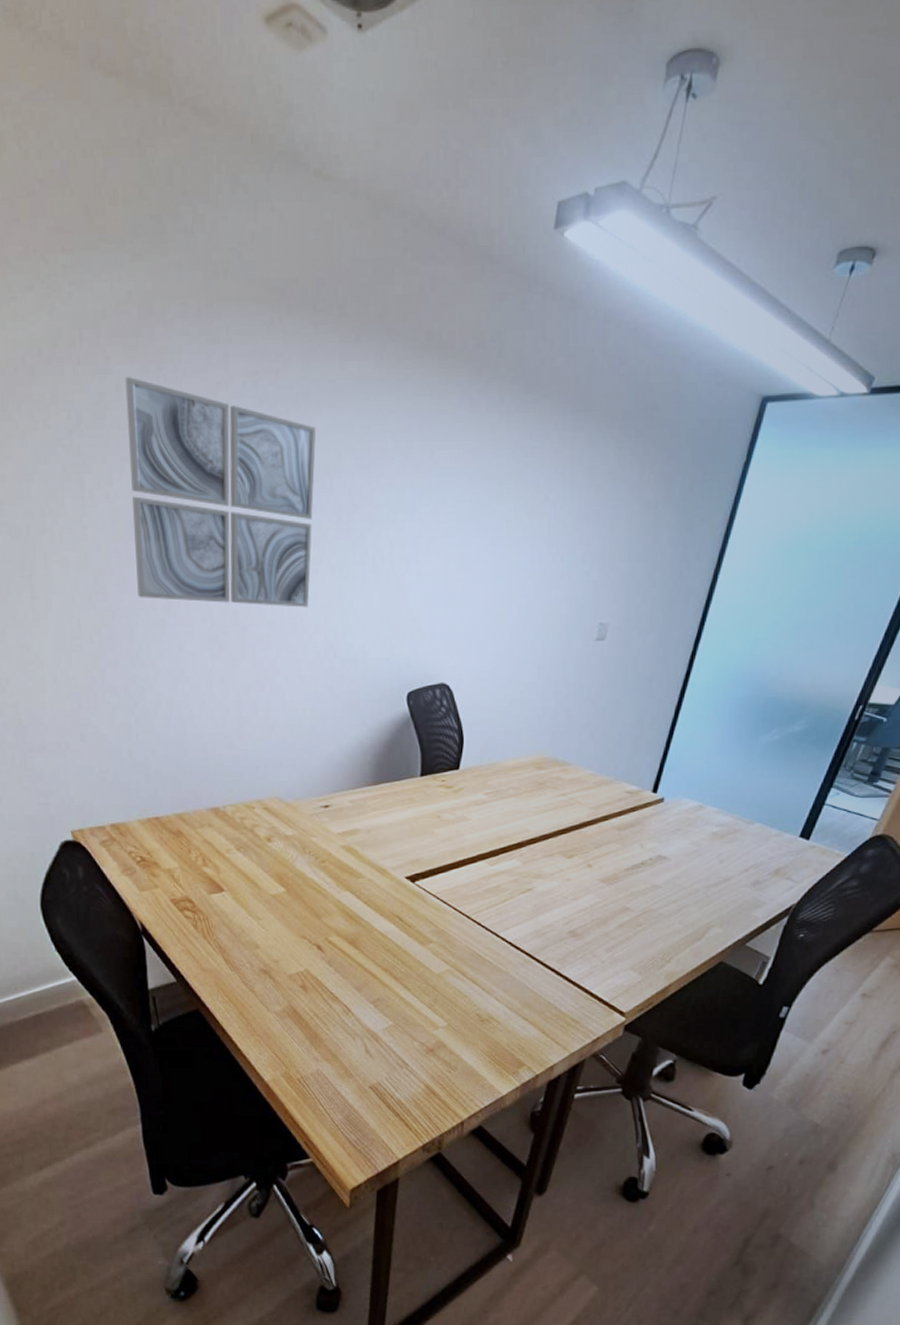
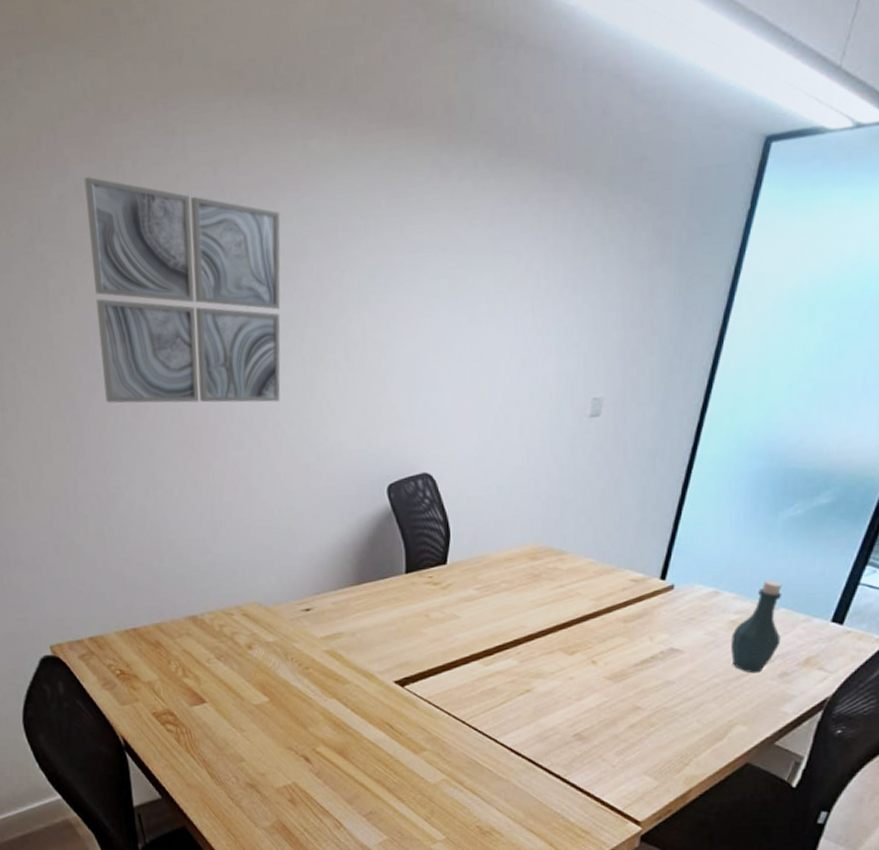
bottle: none [711,797,759,881] -> present [731,580,783,674]

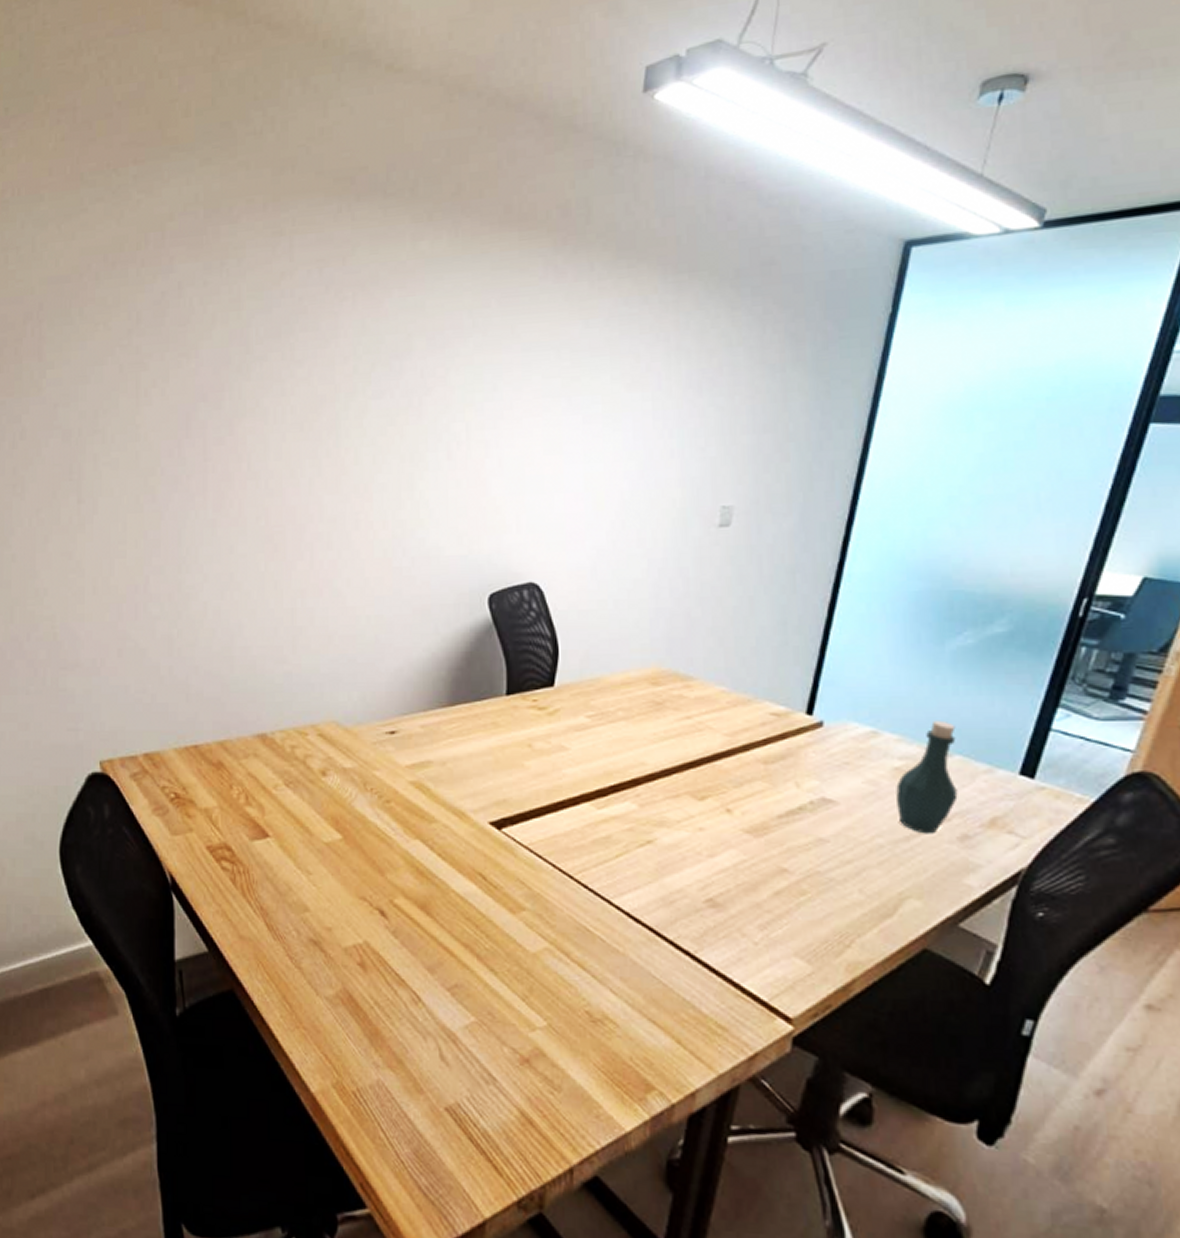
wall art: present [83,177,281,403] -> none [187,274,385,501]

